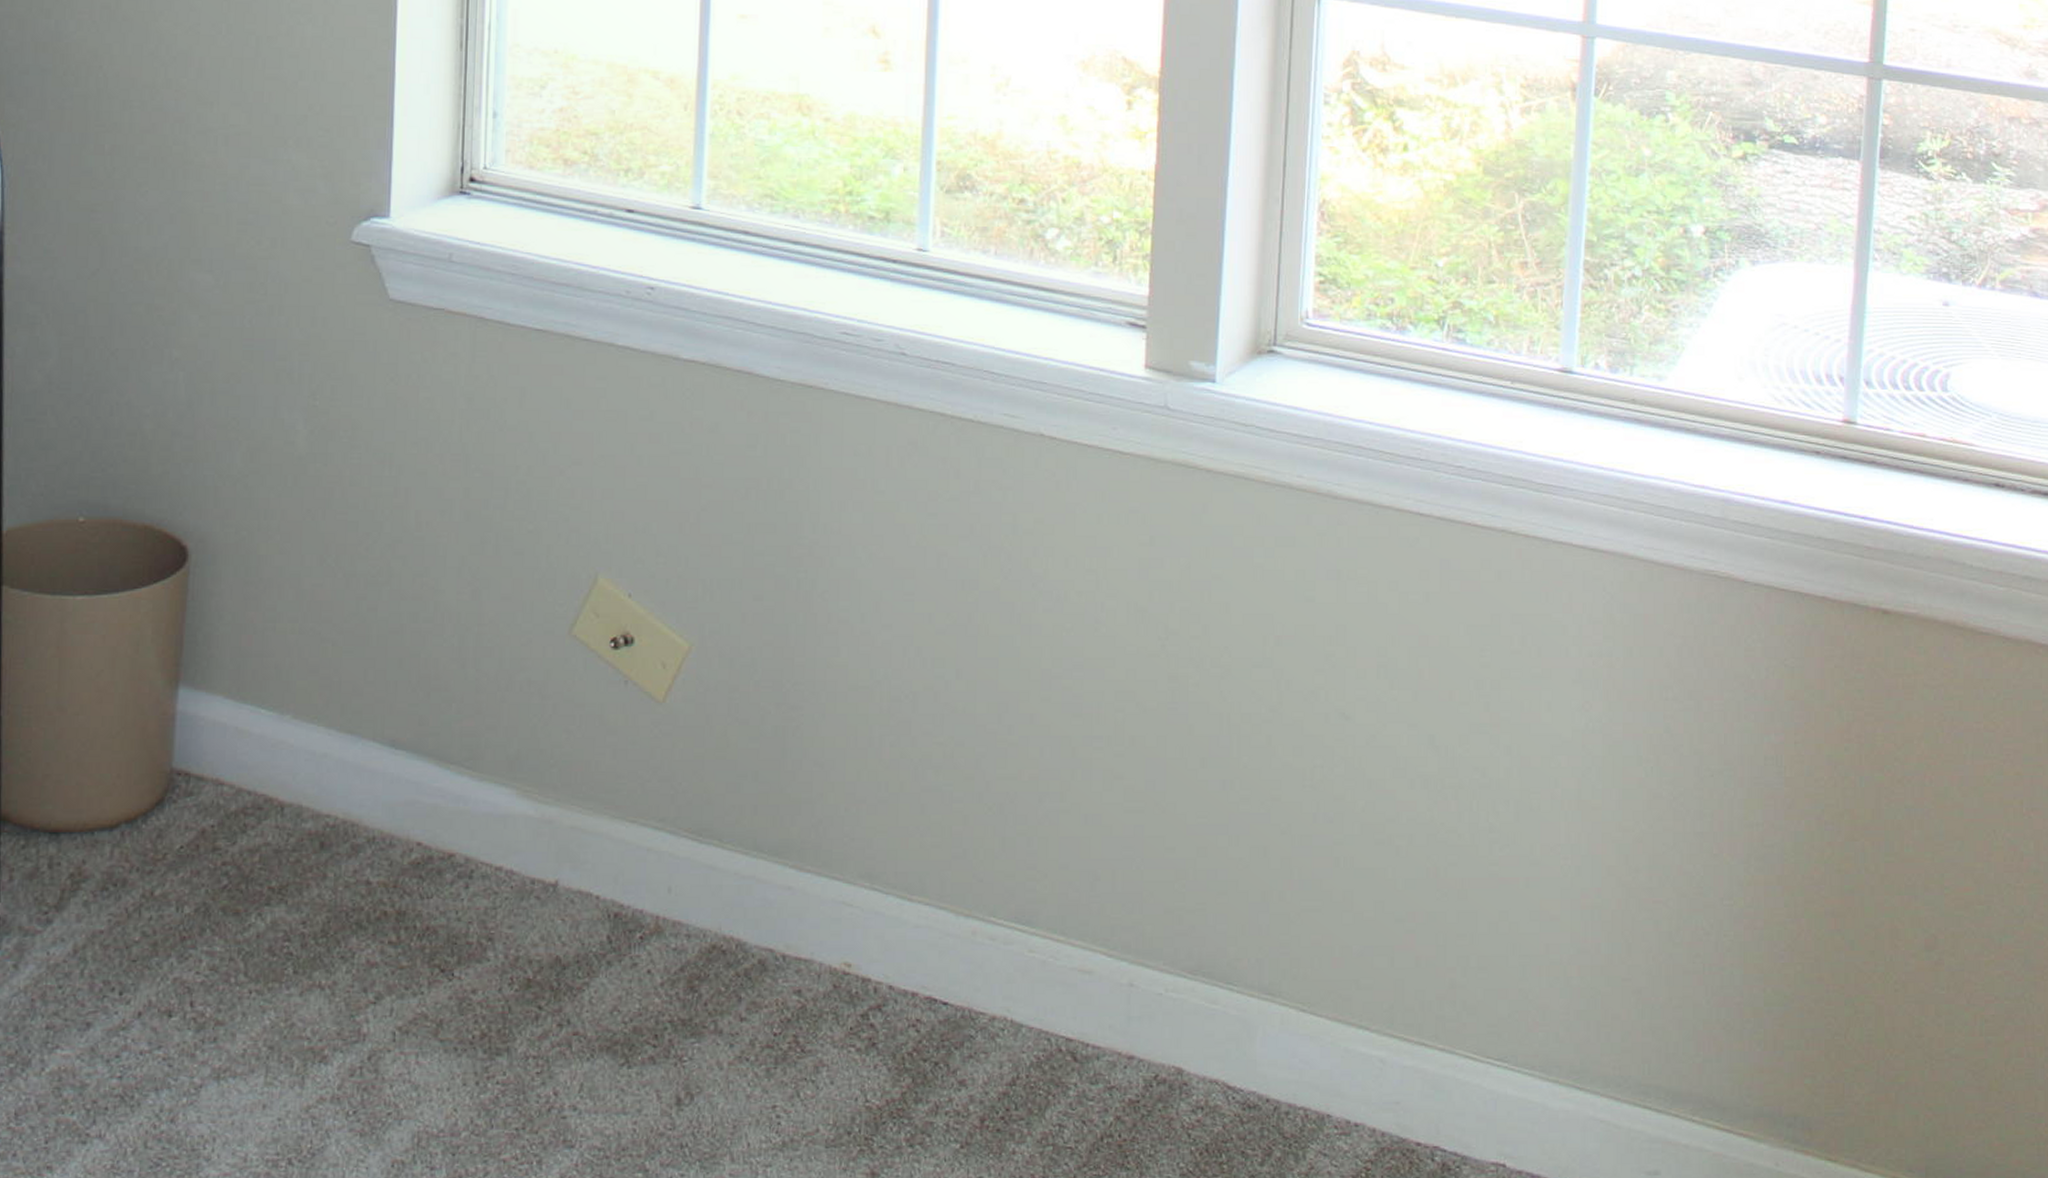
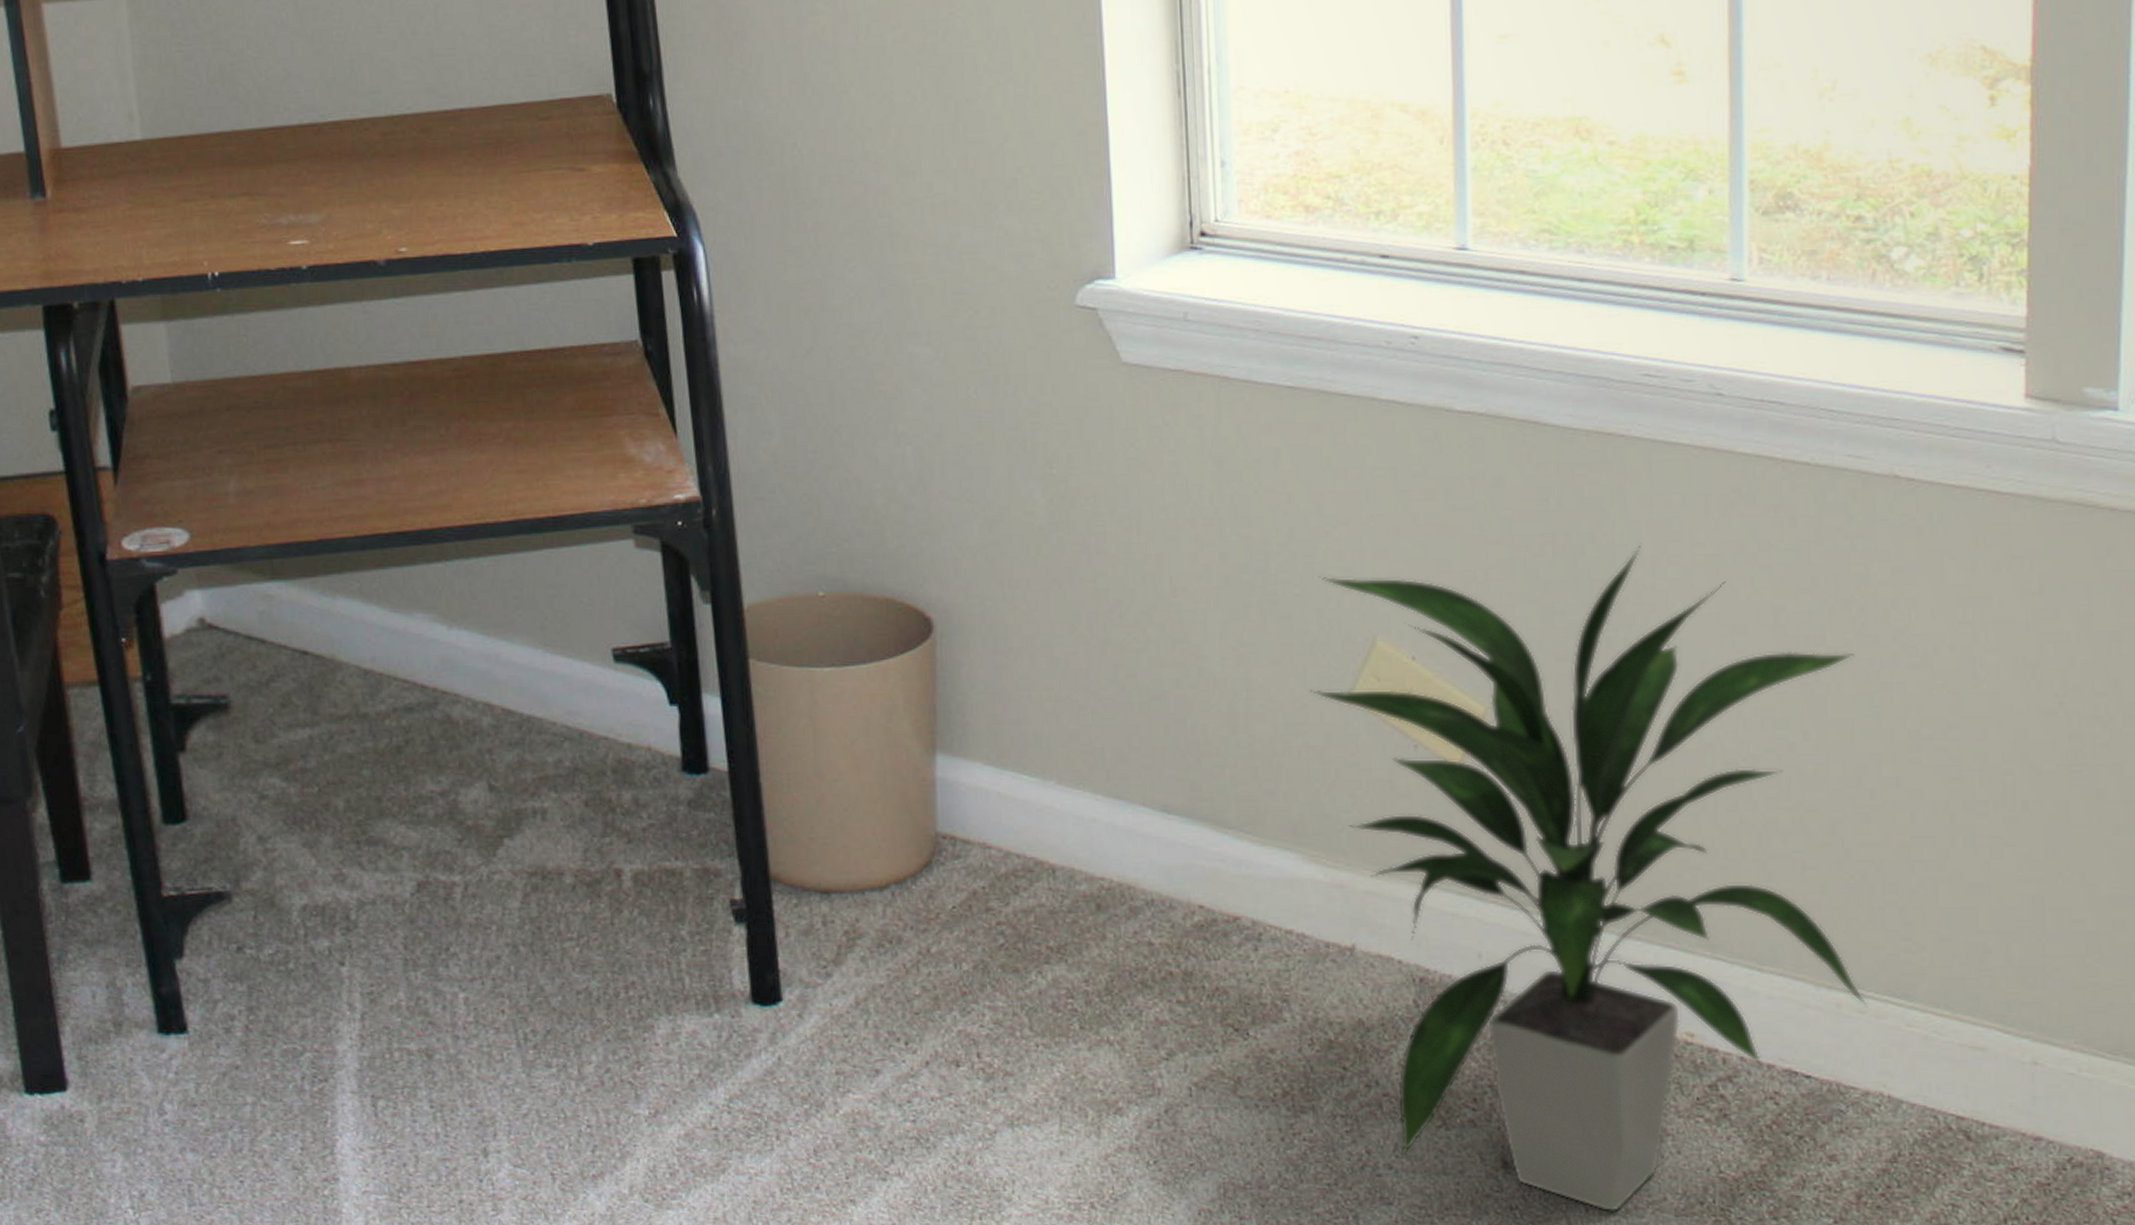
indoor plant: none [535,492,1001,1147] -> present [1310,546,1868,1213]

